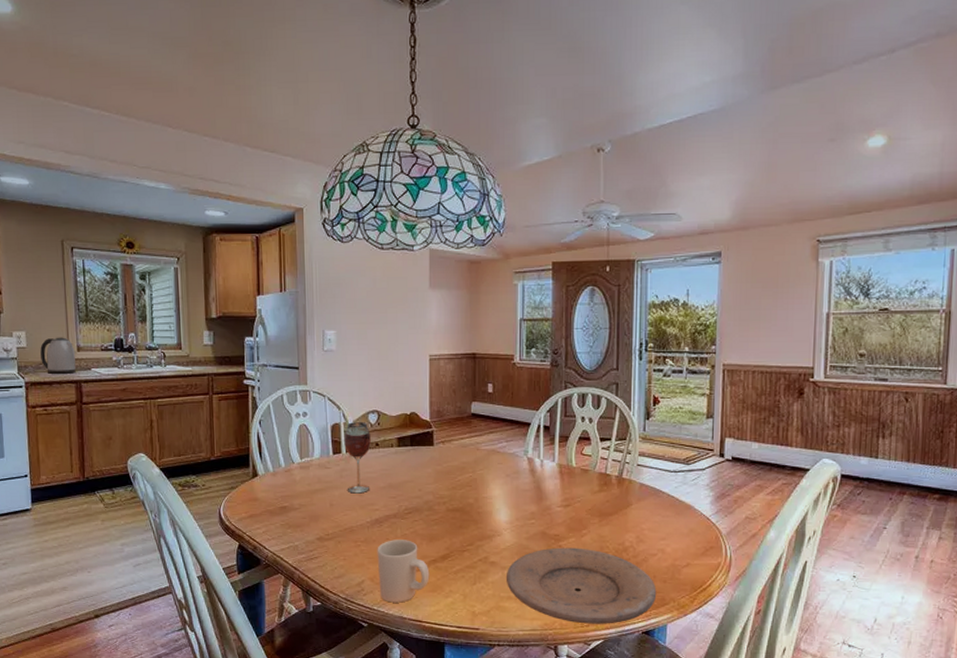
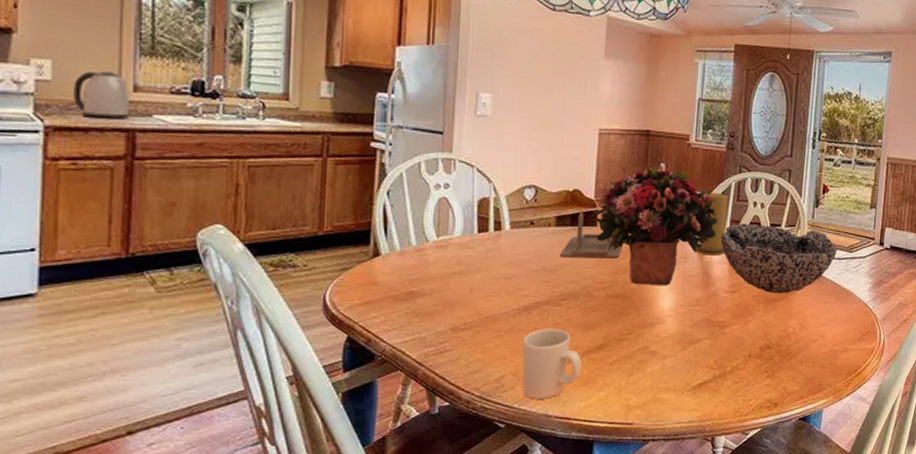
wineglass: present [344,422,371,494] -> none [493,197,525,277]
napkin holder: none [403,434,458,475] -> present [560,213,622,259]
bouquet: none [427,386,547,499] -> present [590,166,718,285]
plate: present [507,547,657,624] -> none [666,335,815,413]
candle: none [527,409,556,471] -> present [696,192,728,256]
bowl: none [551,438,673,508] -> present [720,222,837,294]

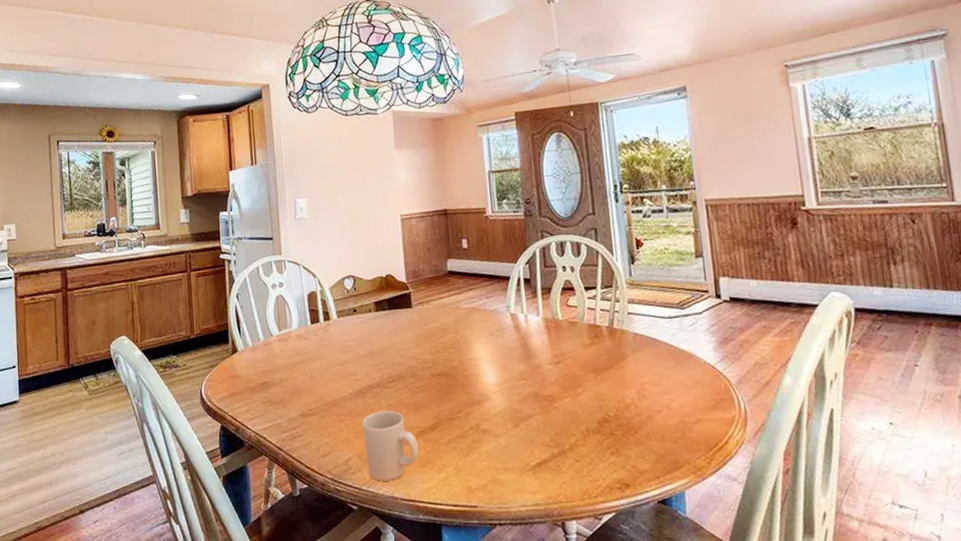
kettle: present [74,71,131,120] -> none [28,226,62,263]
napkin holder: present [560,213,622,259] -> none [383,296,439,340]
bouquet: present [590,166,718,285] -> none [404,242,529,362]
candle: present [696,192,728,256] -> none [511,261,541,327]
bowl: present [720,222,837,294] -> none [534,289,666,362]

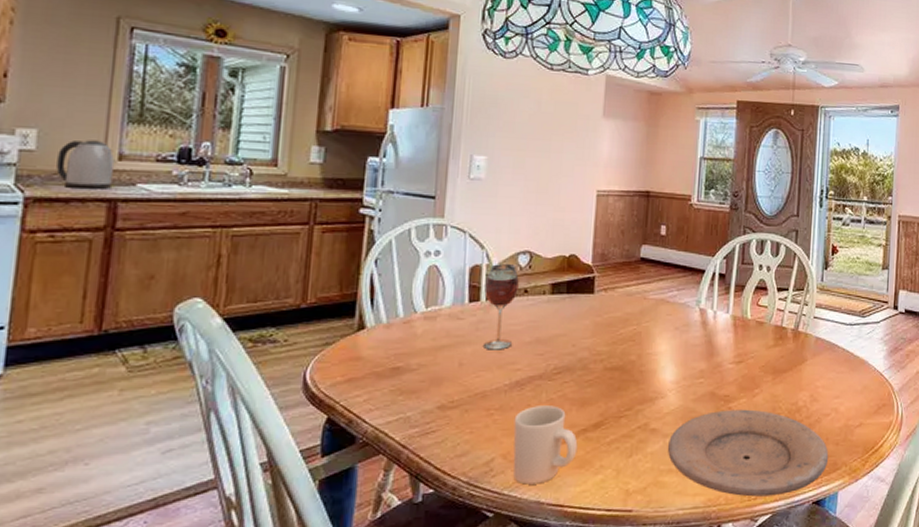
kettle: none [28,226,62,263] -> present [56,140,115,189]
wineglass: none [321,288,350,364] -> present [484,264,519,350]
plate: none [501,408,669,495] -> present [668,409,829,497]

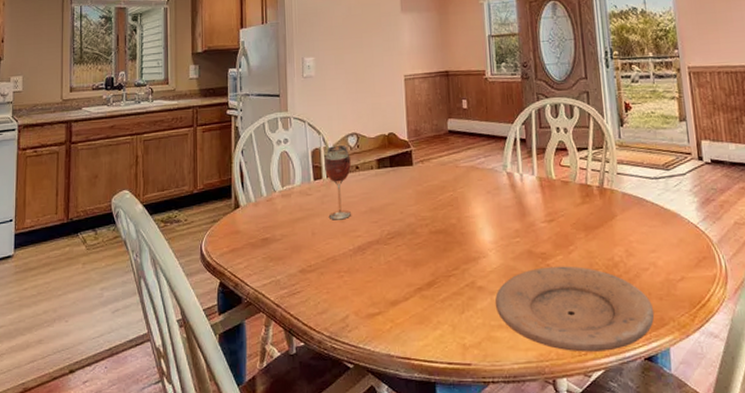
kettle: present [56,140,115,189] -> none [35,79,68,115]
mug: present [513,405,578,485] -> none [360,267,416,339]

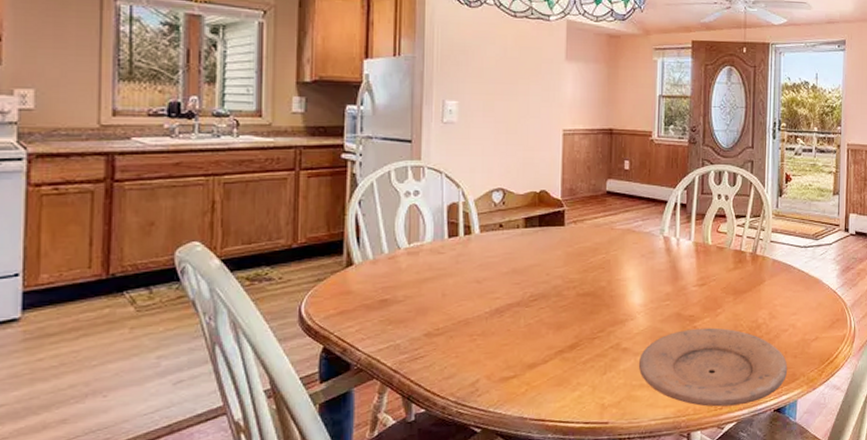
wineglass: present [324,145,351,220] -> none [462,201,494,281]

